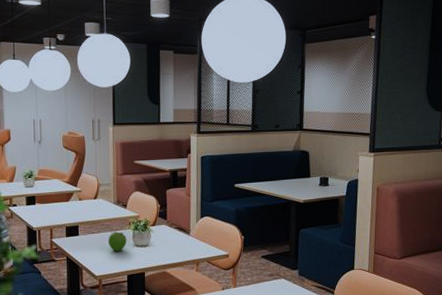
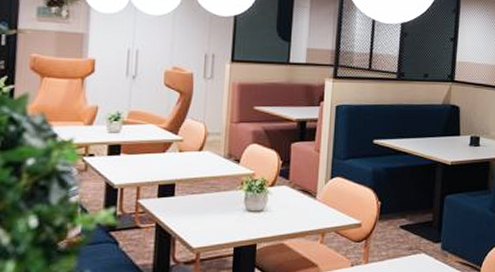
fruit: present [108,230,127,251] -> none [213,191,237,217]

